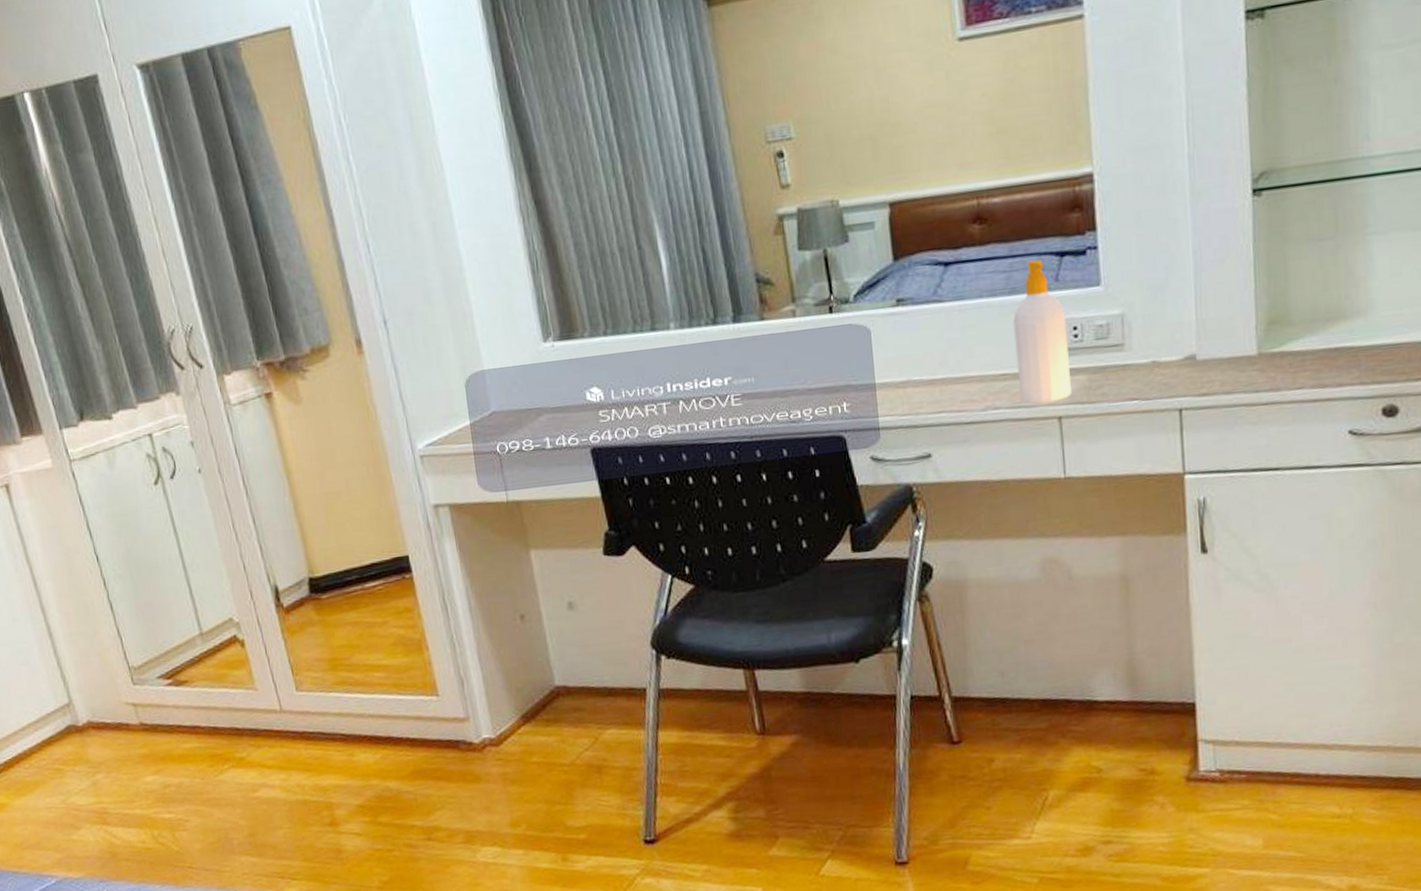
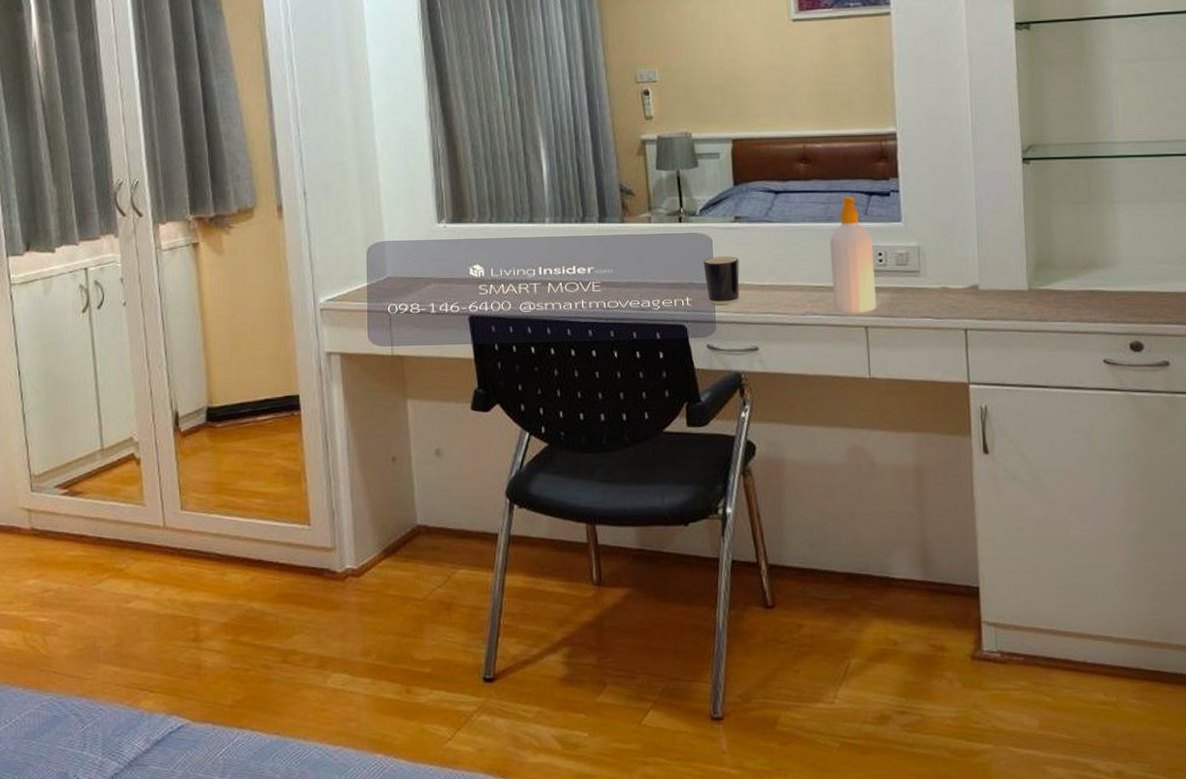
mug: none [861,348,907,408] -> present [703,256,740,305]

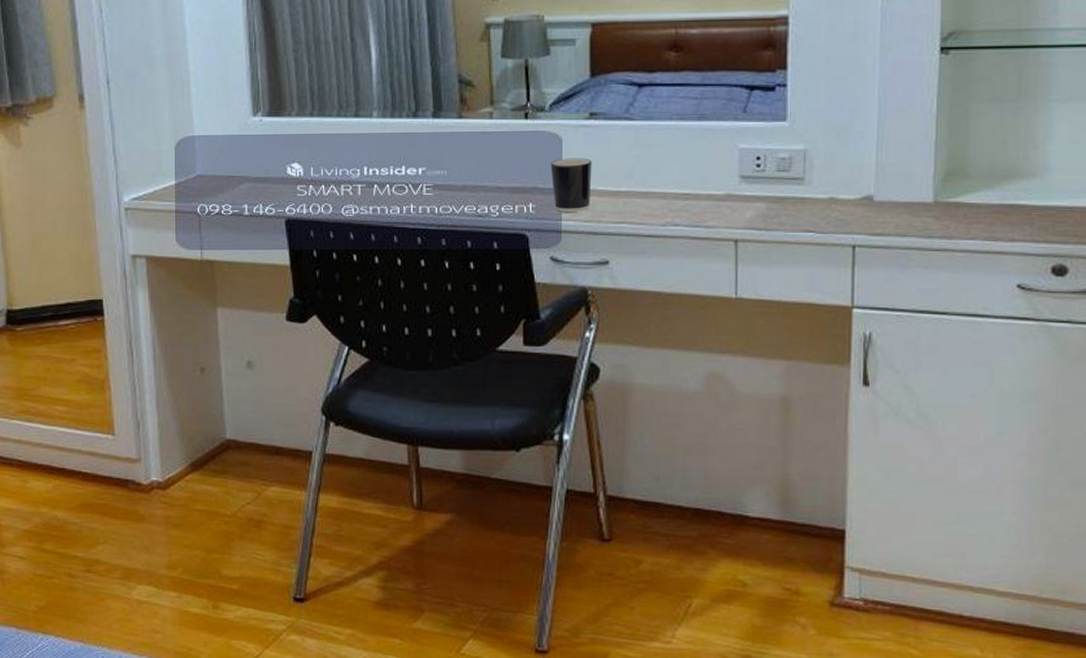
soap bottle: present [830,196,876,314] -> none [699,91,750,226]

